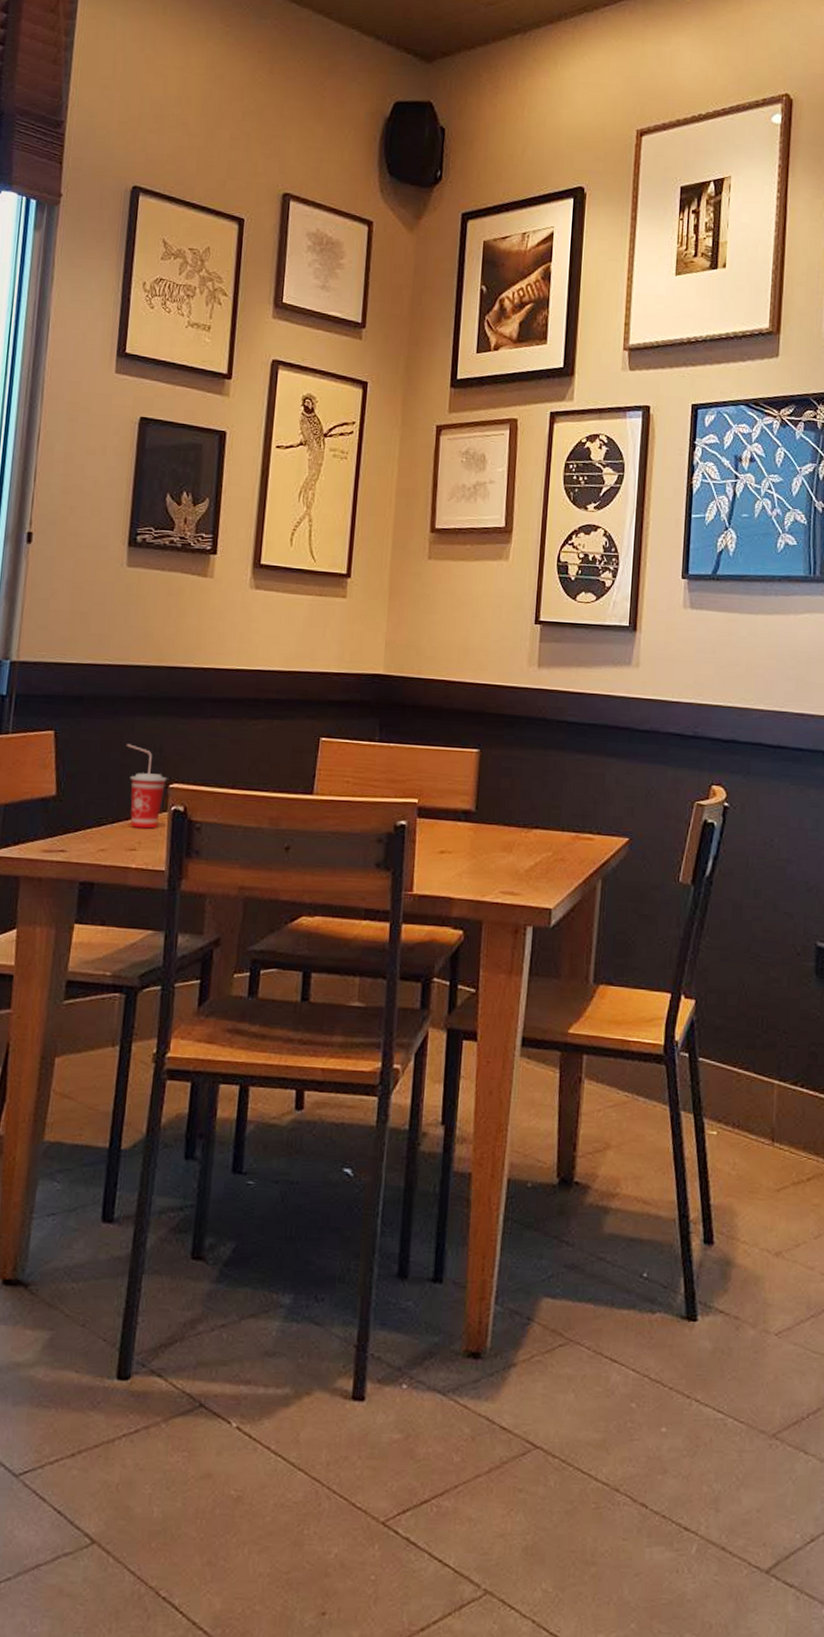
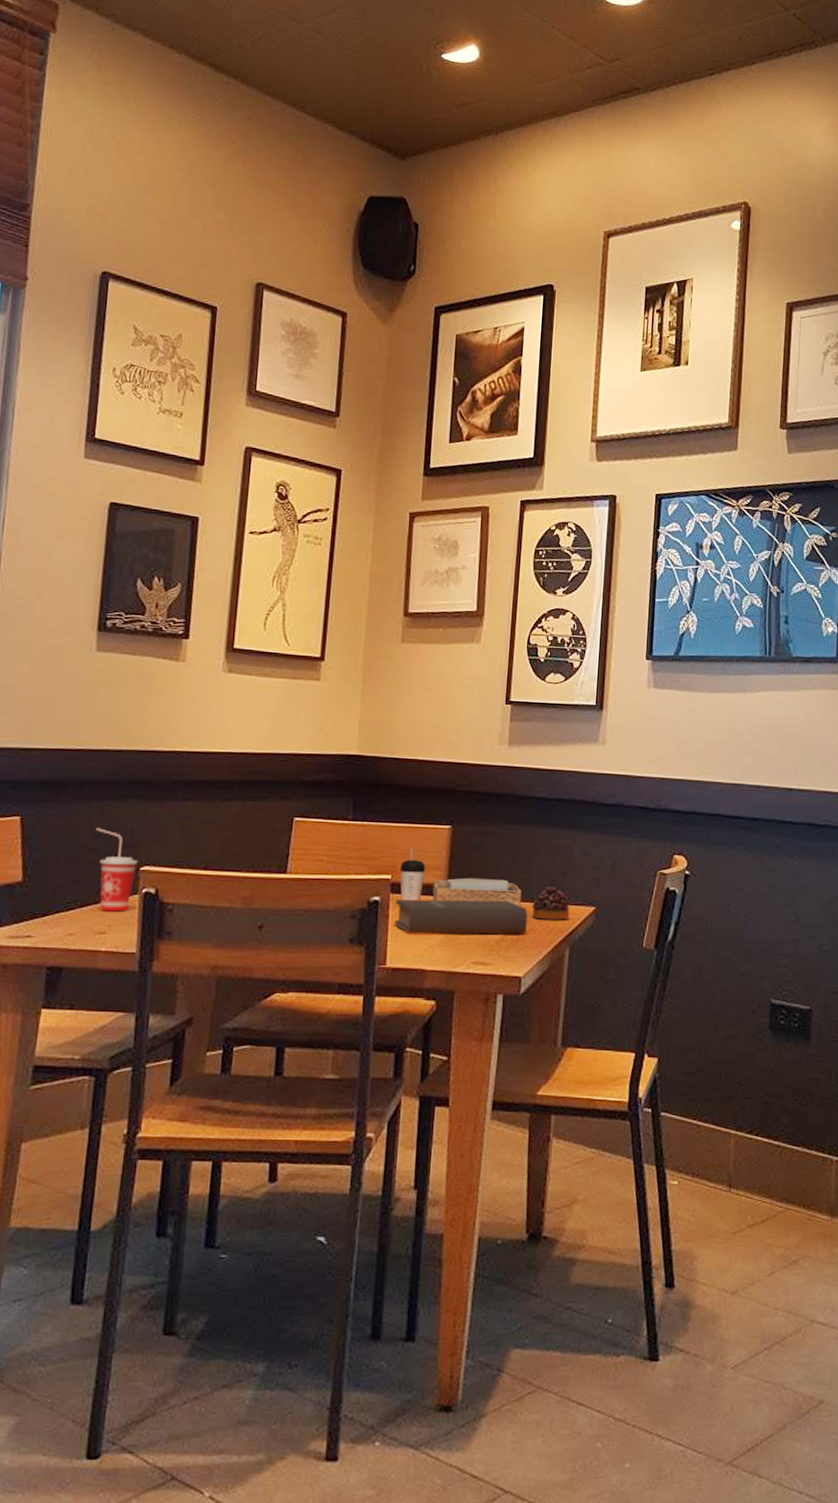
book: none [421,824,558,865] -> present [394,899,528,935]
beverage cup: none [427,772,453,827] -> present [400,848,426,901]
napkin holder: none [459,803,553,835] -> present [432,877,522,906]
pastry: none [562,815,602,851] -> present [532,887,570,920]

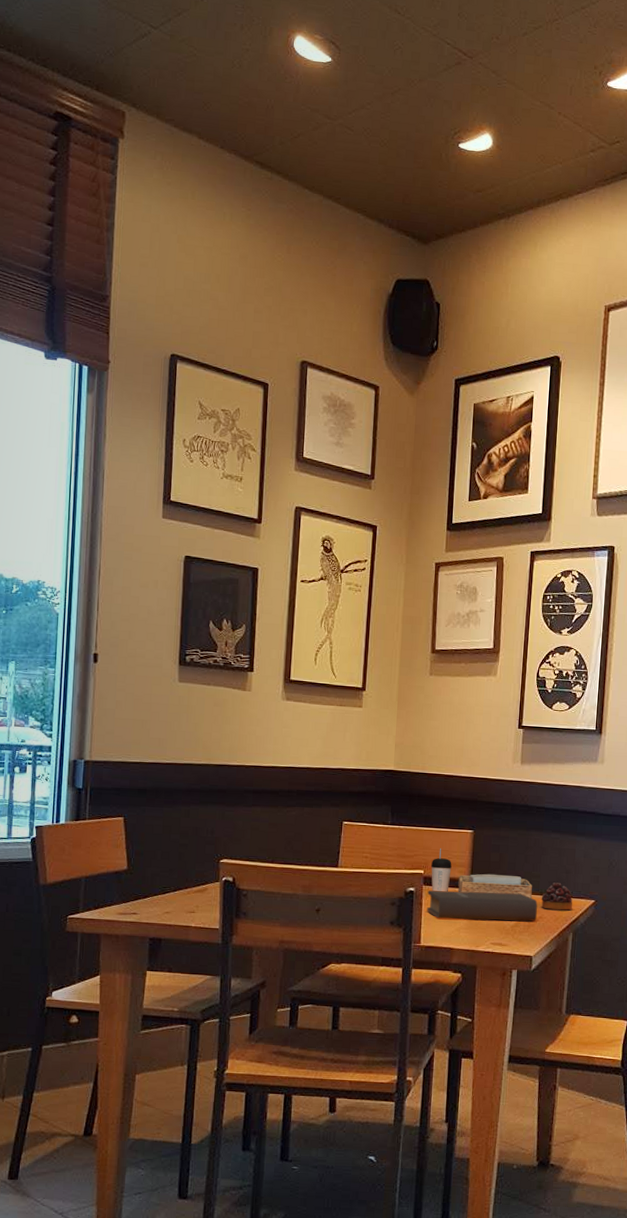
beverage cup: present [95,828,138,912] -> none [183,827,218,895]

